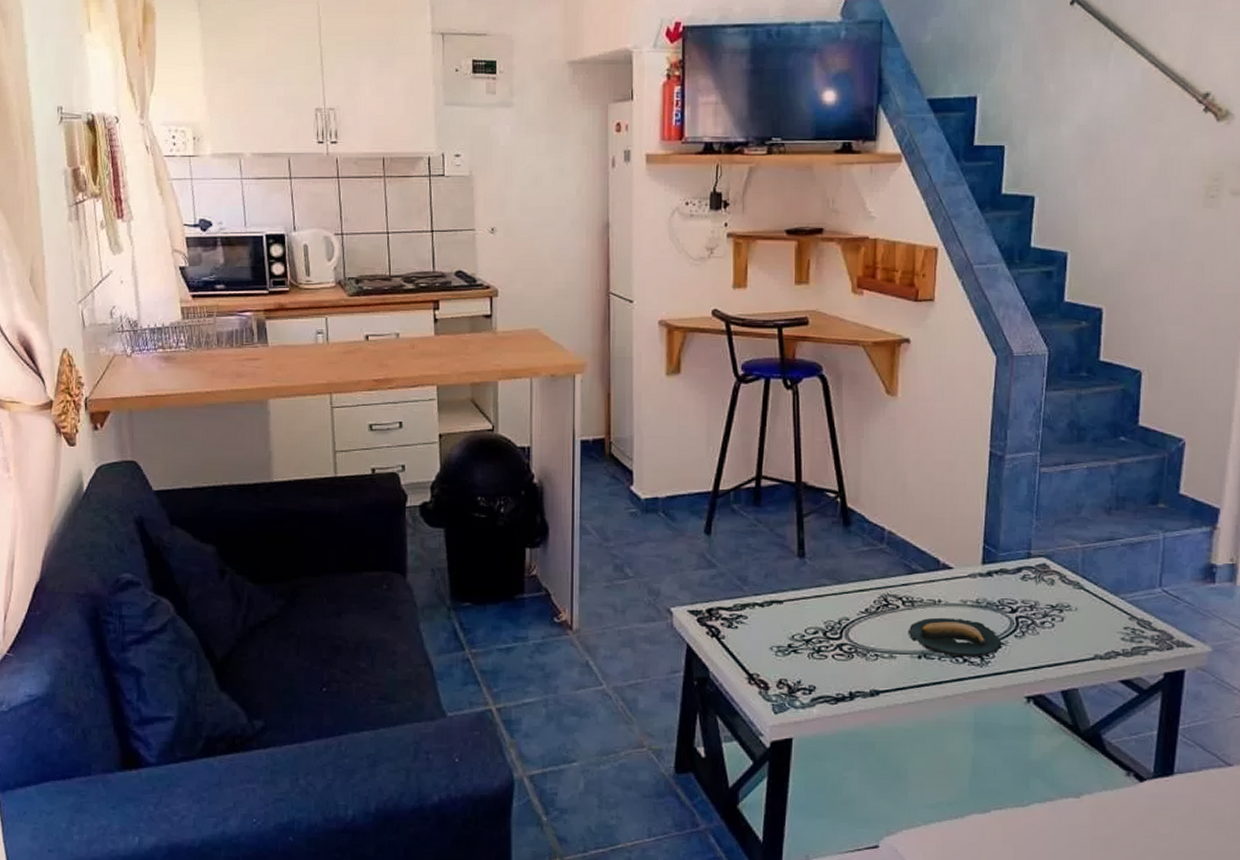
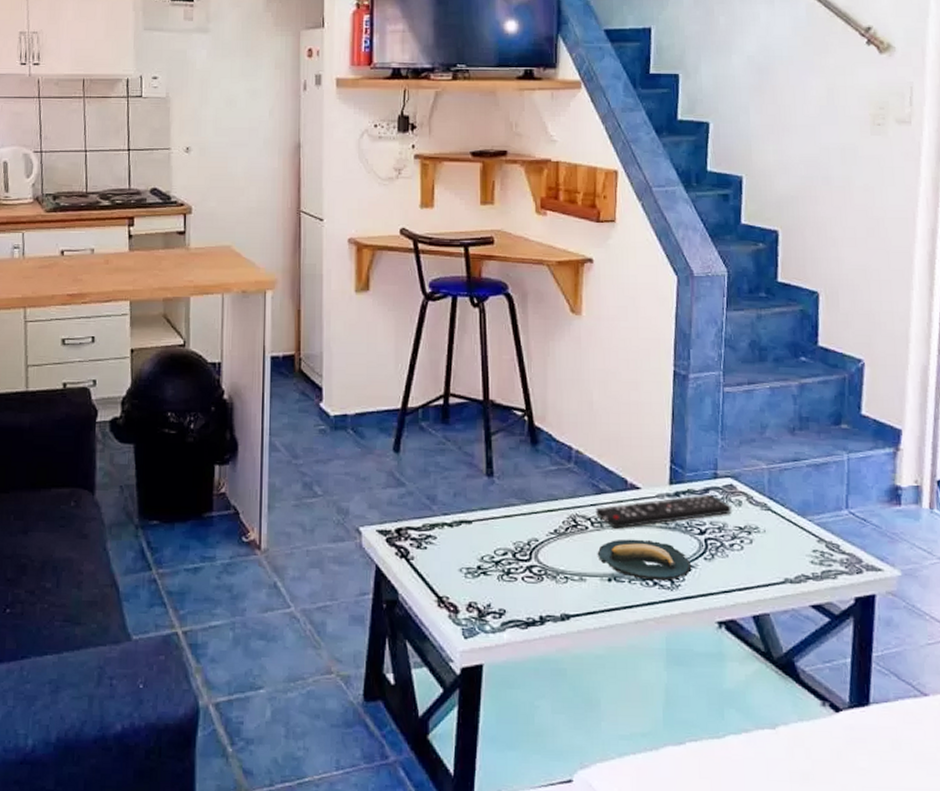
remote control: none [907,573,1044,608] -> present [596,493,732,529]

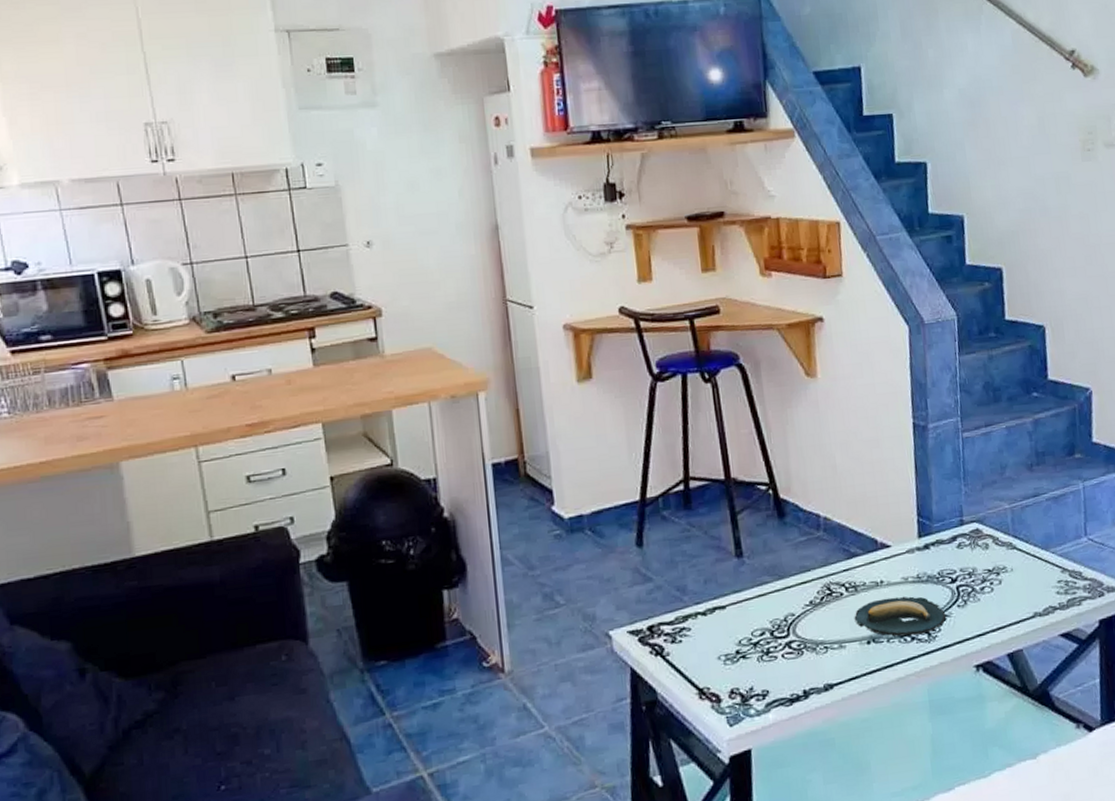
remote control: present [596,493,732,529] -> none [849,541,980,591]

